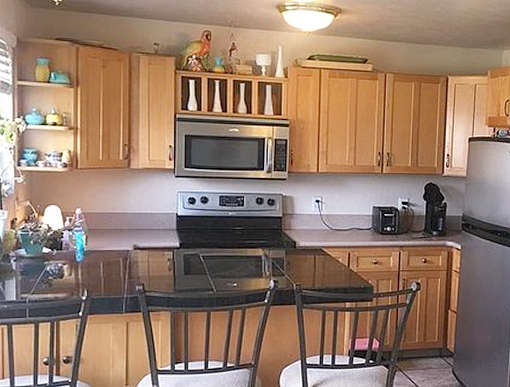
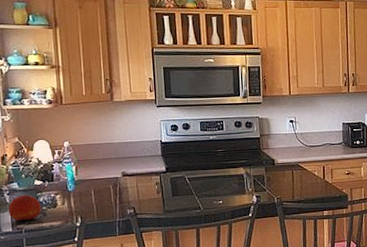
fruit: none [14,262,47,291] -> present [8,194,42,222]

